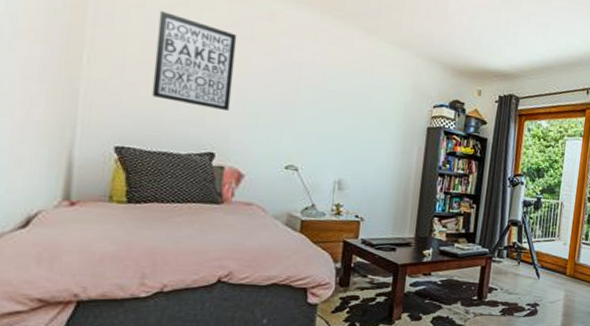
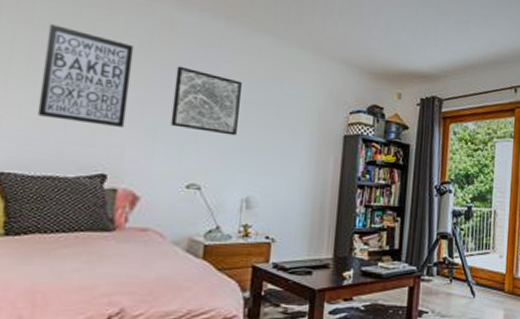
wall art: none [271,55,335,123] -> present [170,66,242,136]

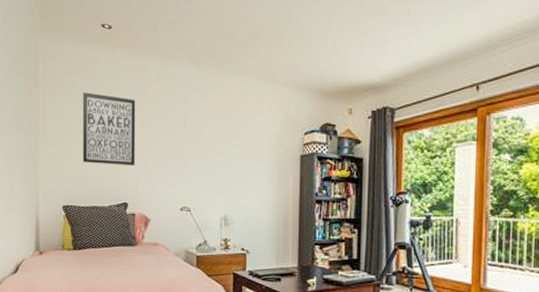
wall art: present [170,66,242,136] -> none [165,111,213,164]

